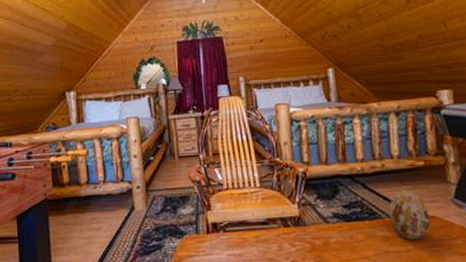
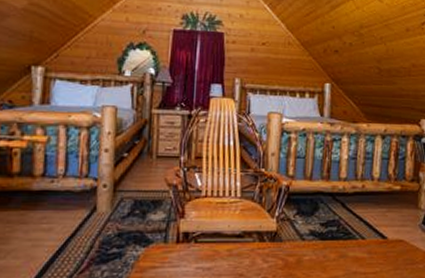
decorative egg: present [388,188,430,240] -> none [362,211,398,262]

